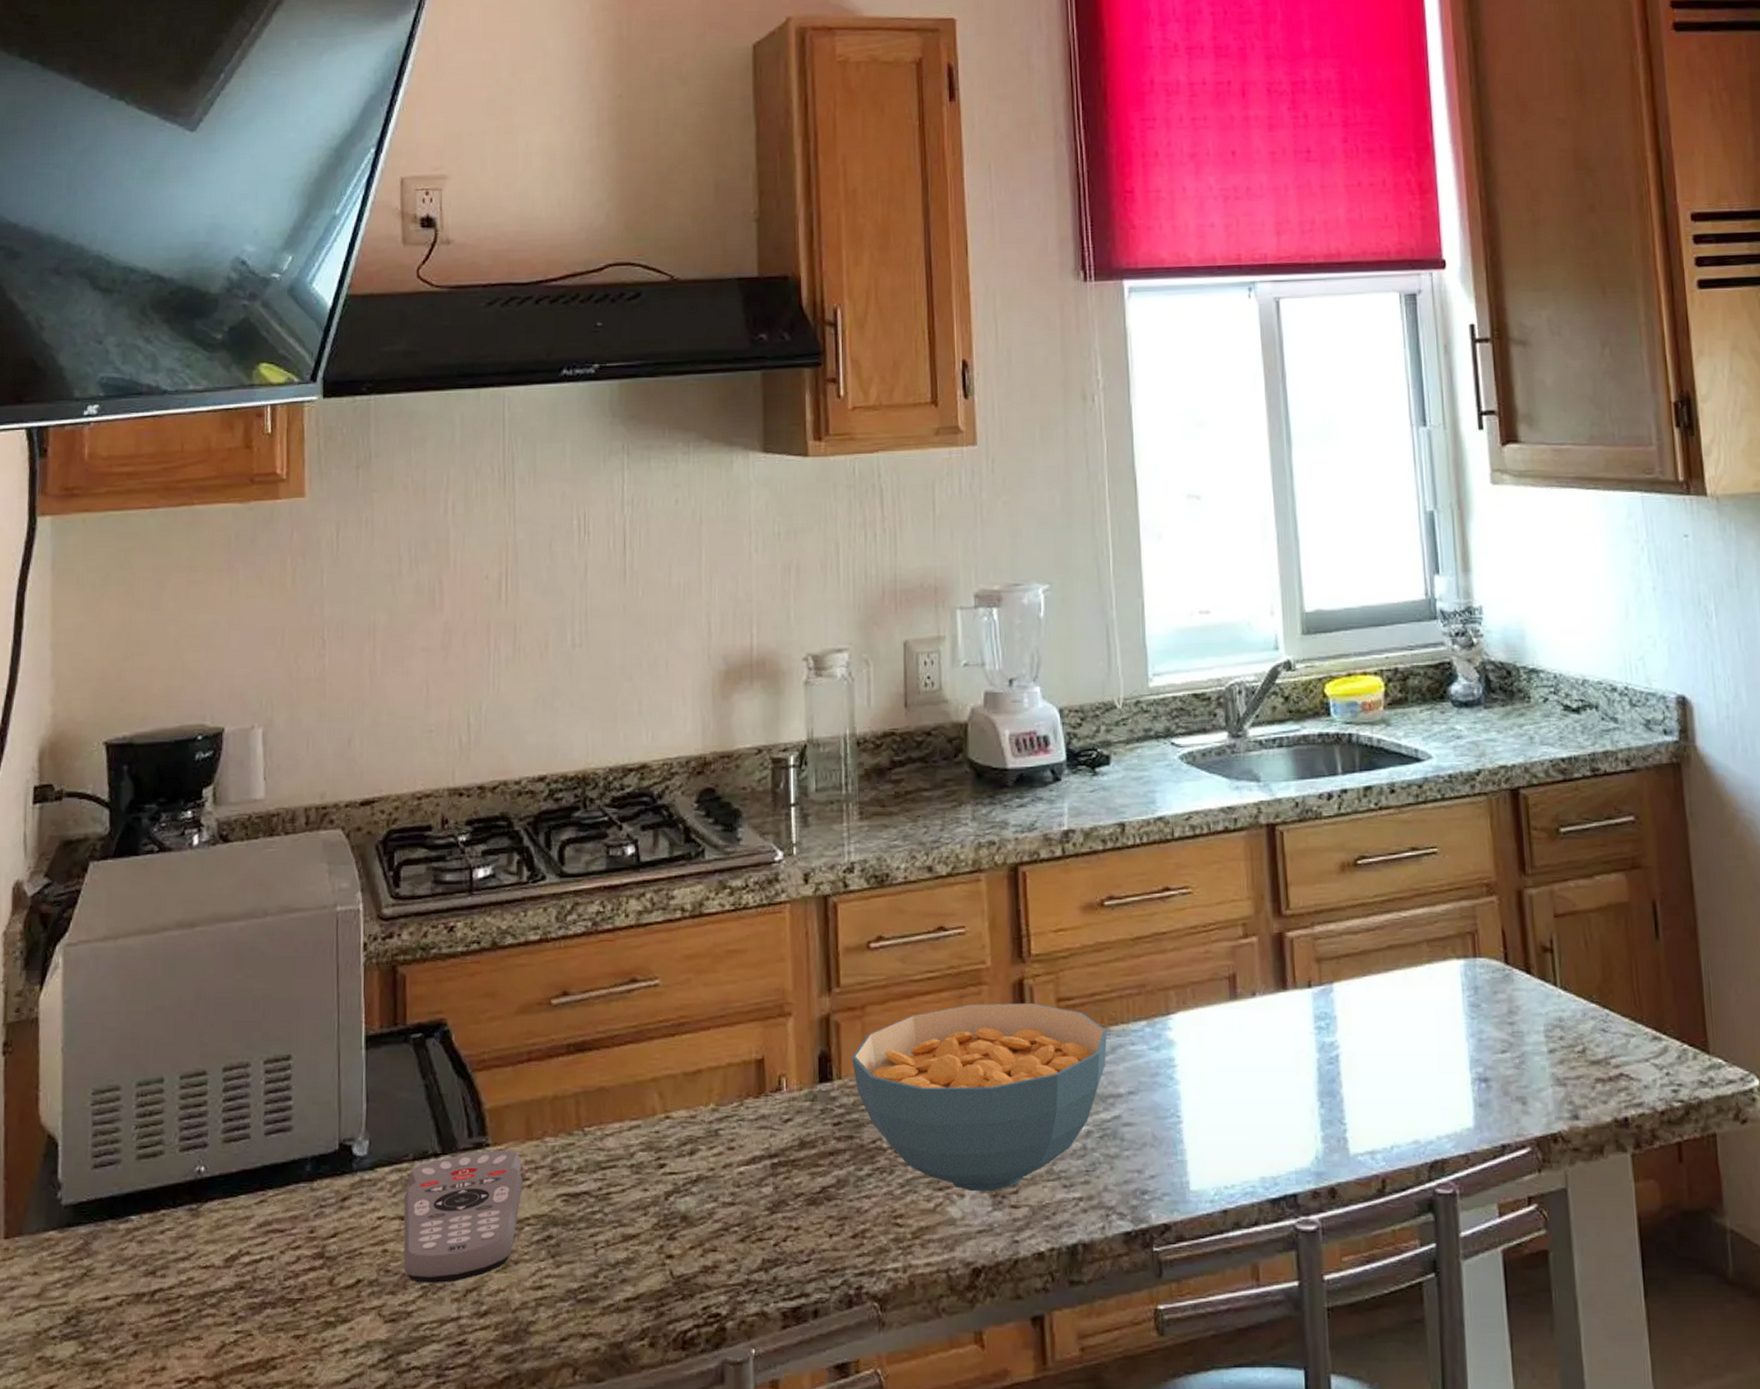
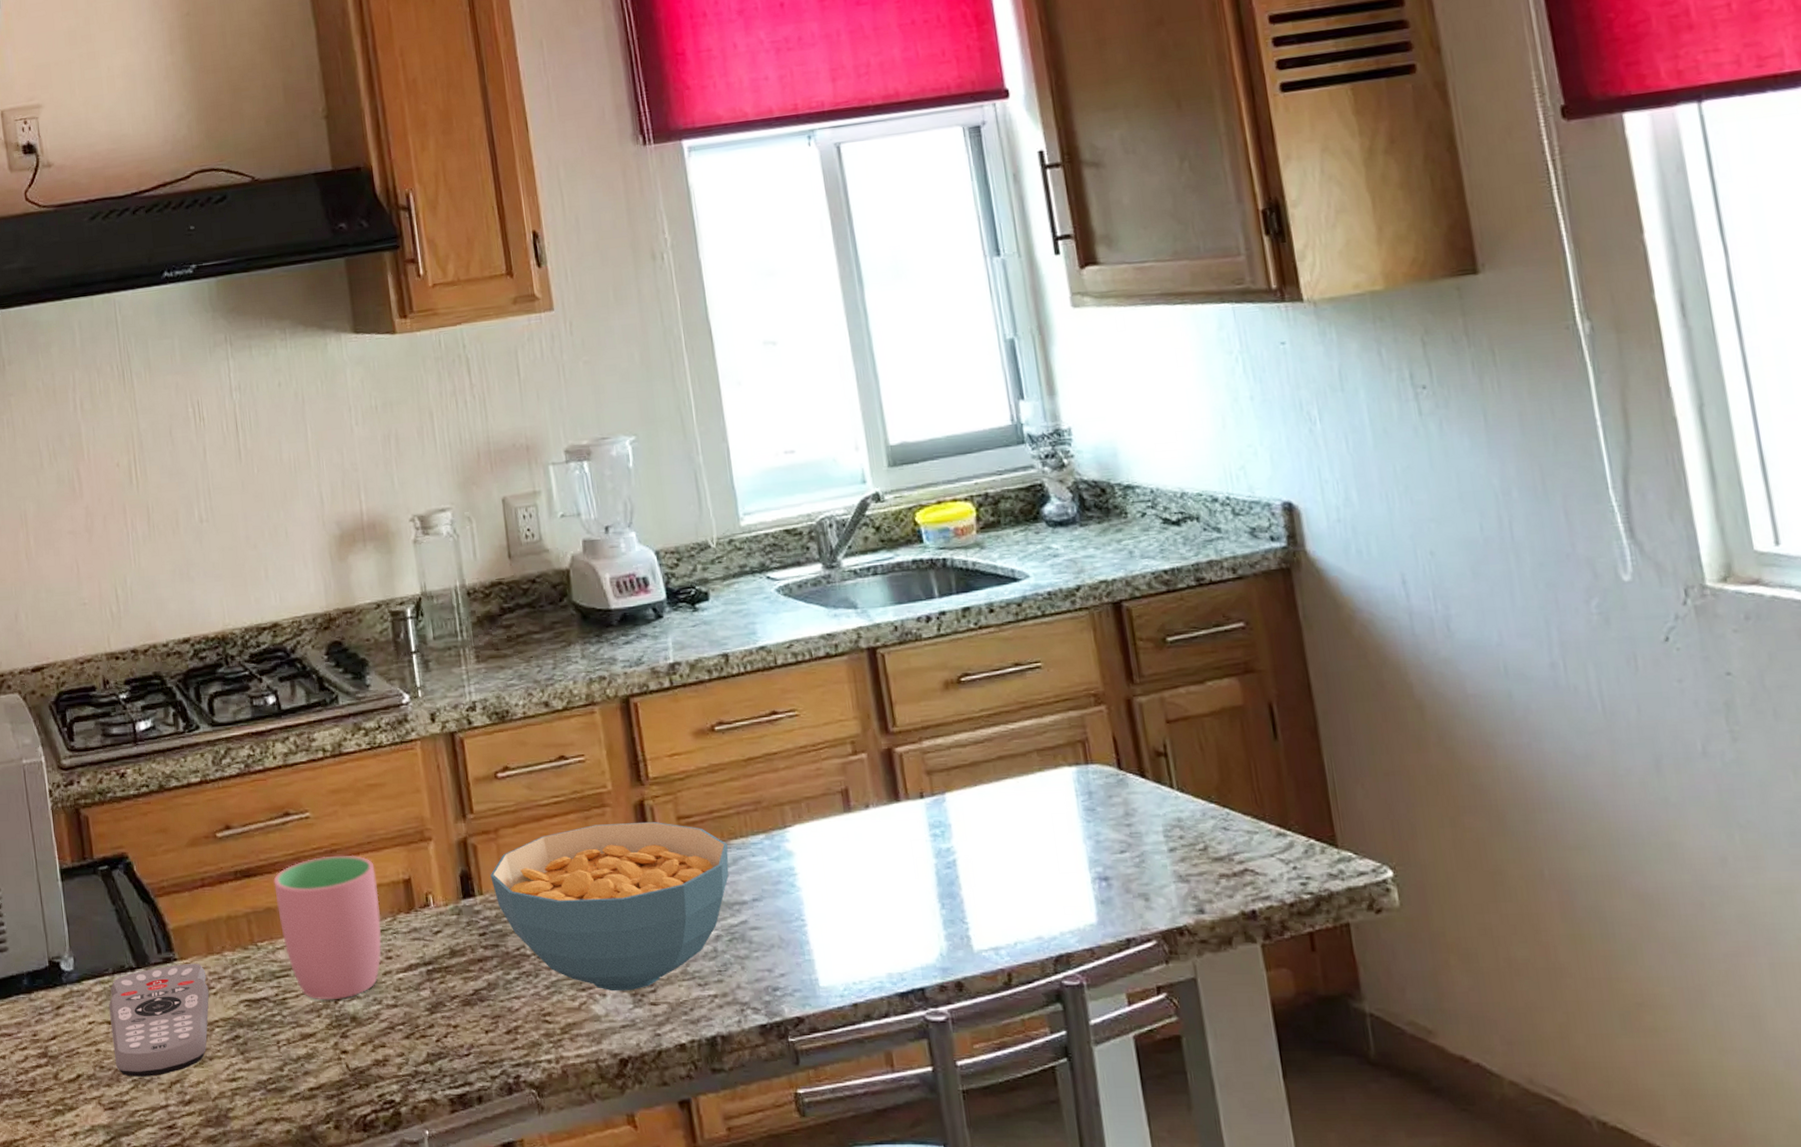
cup: none [610,1029,727,1196] -> present [273,854,382,1001]

